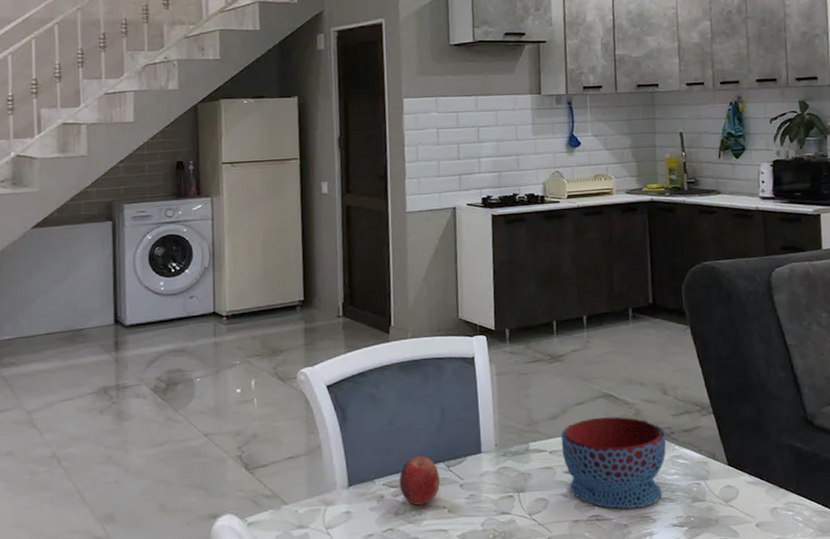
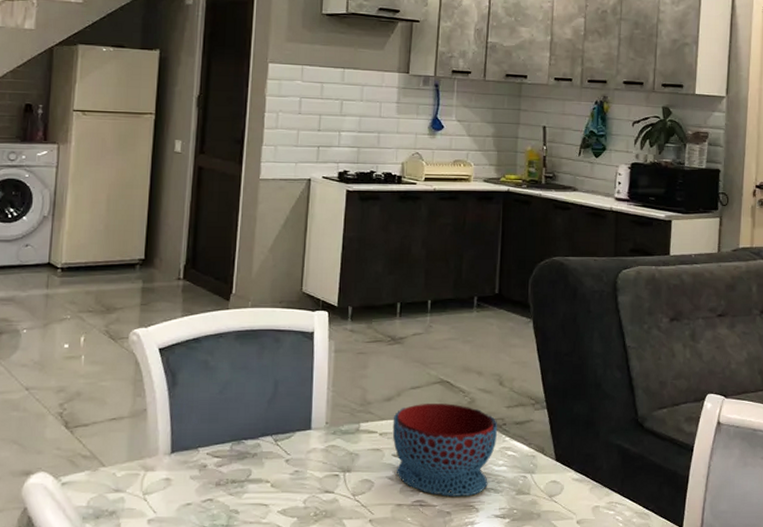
fruit: present [399,456,440,505] -> none [223,428,266,477]

